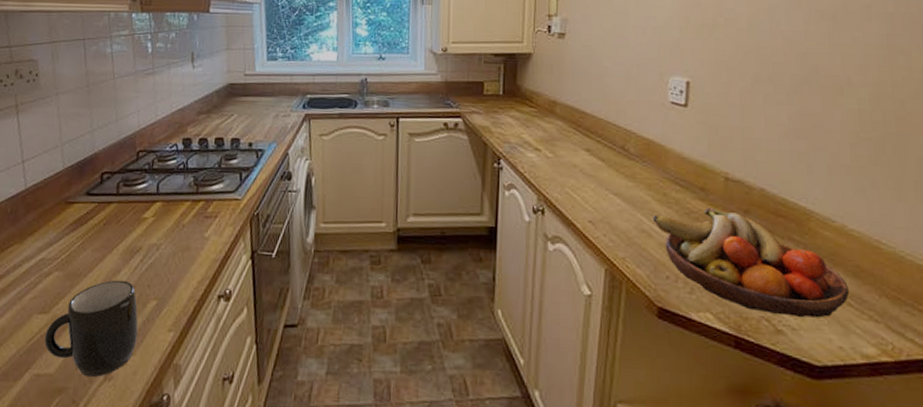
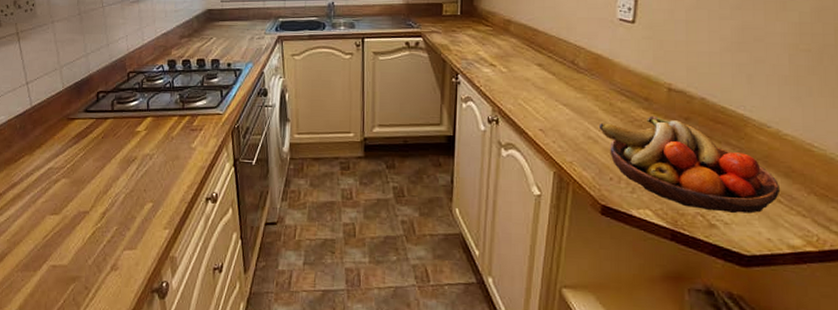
mug: present [44,280,139,378] -> none [57,185,138,268]

